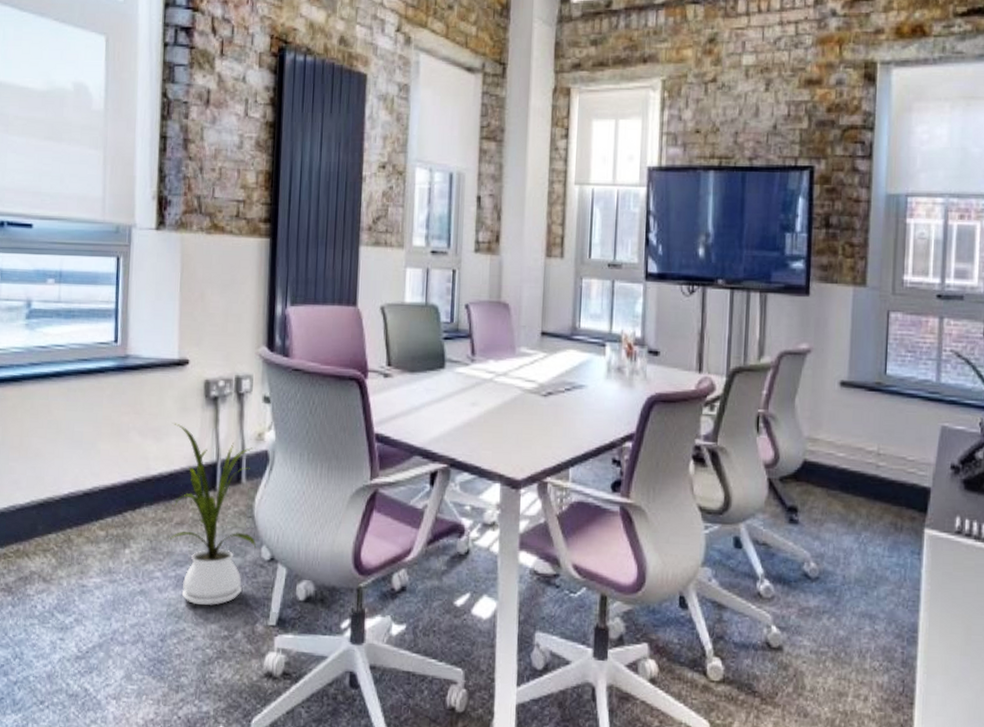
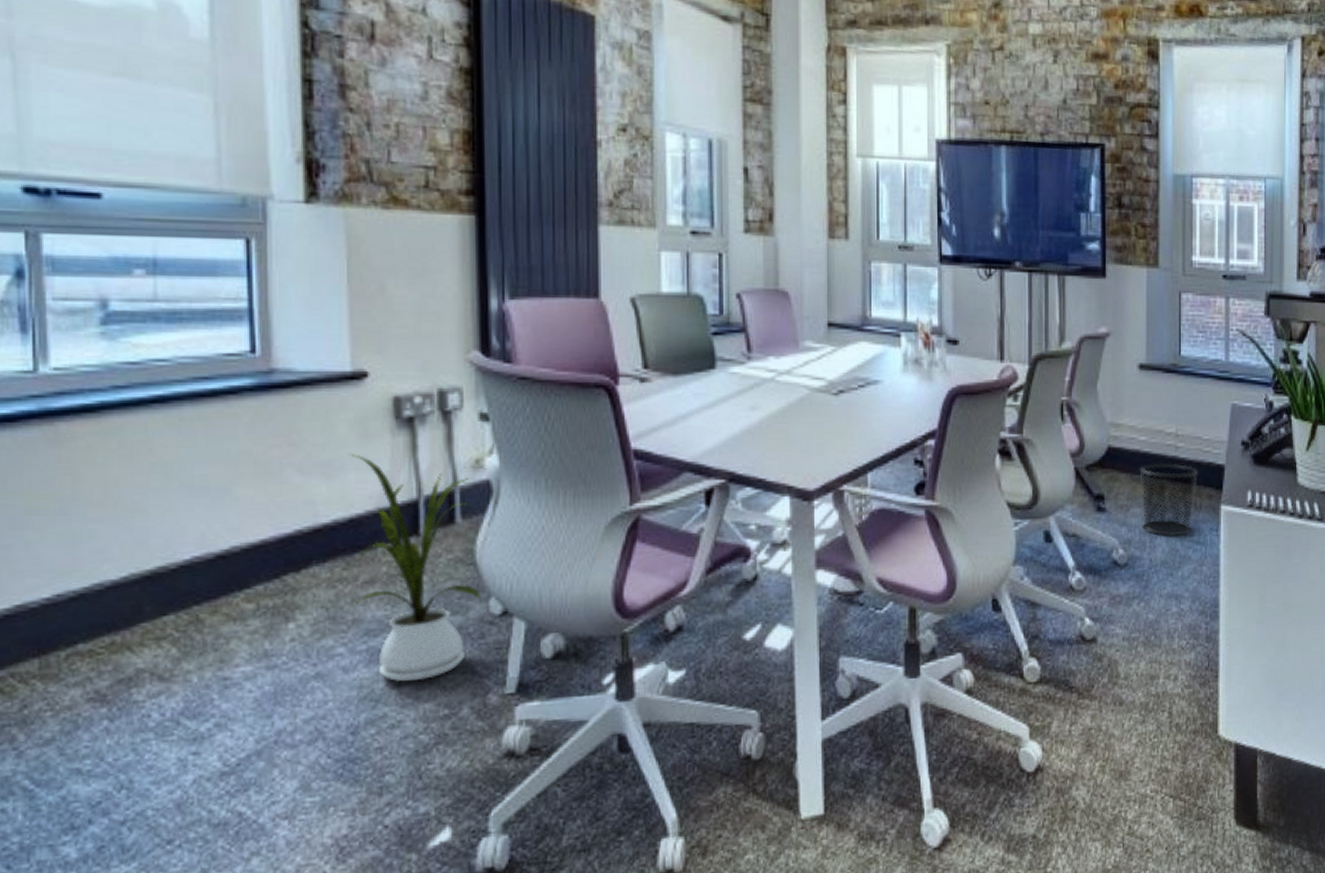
waste bin: none [836,481,901,556] -> present [1139,463,1199,536]

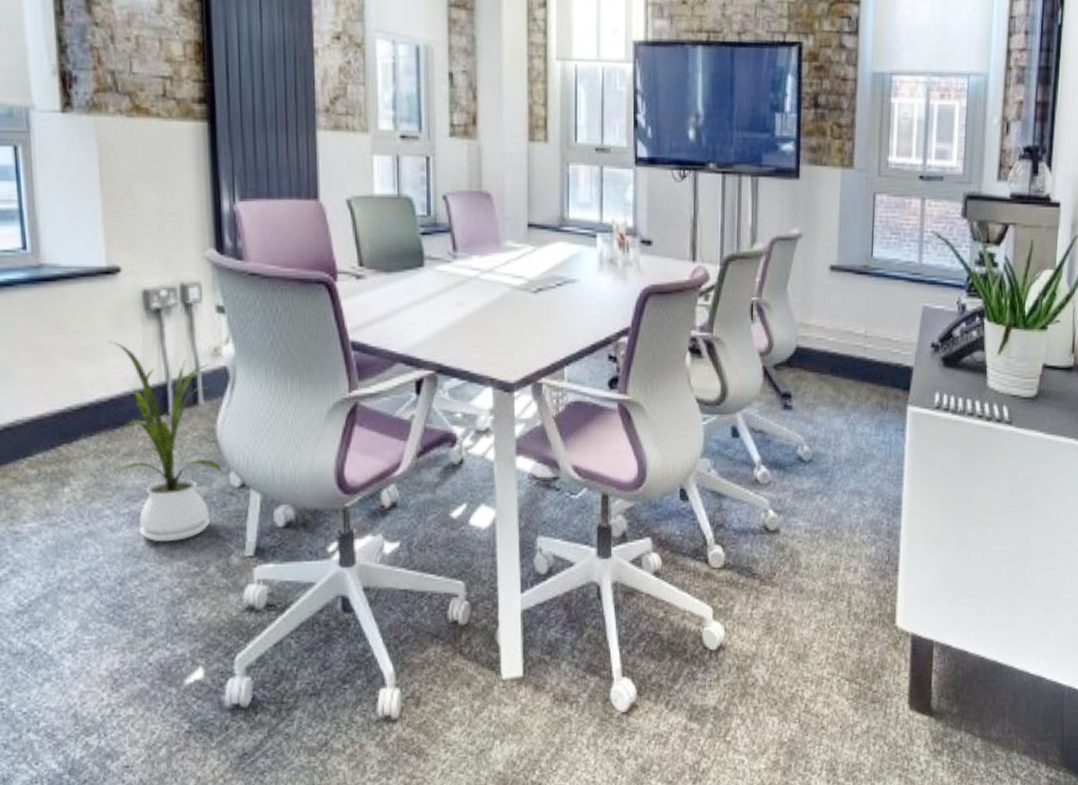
waste bin: present [1139,463,1199,536] -> none [827,364,886,435]

